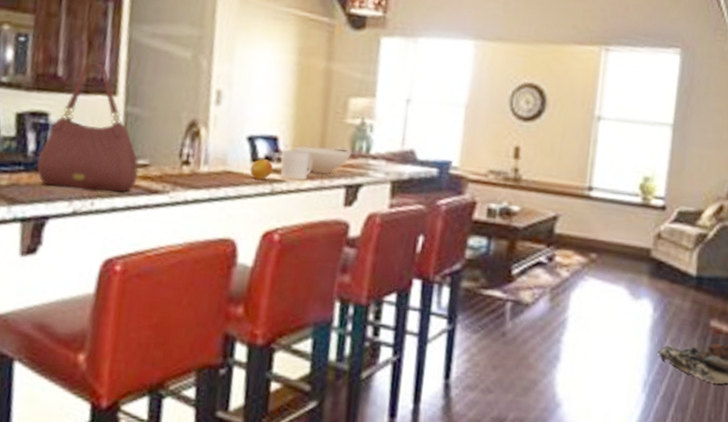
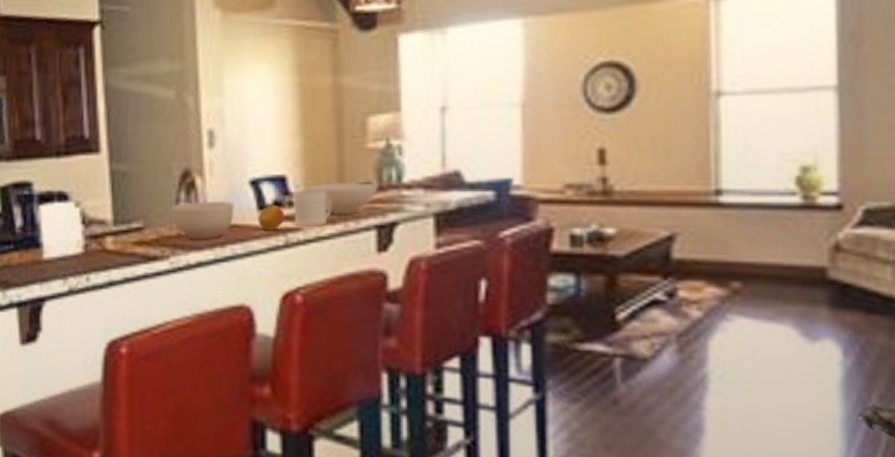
handbag: present [36,62,139,192] -> none [26,119,134,264]
bowl: none [176,148,232,182] -> present [172,200,234,240]

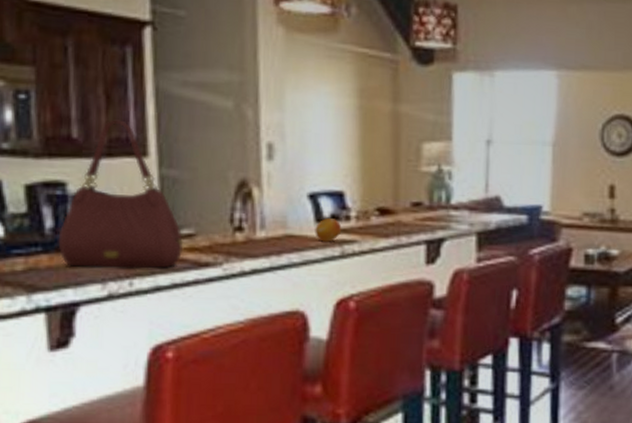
handbag: none [26,119,134,264] -> present [58,119,184,268]
bowl: present [172,200,234,240] -> none [226,210,292,249]
mug: present [292,190,332,228] -> none [349,205,387,241]
bowl: present [306,182,378,214] -> none [363,200,429,230]

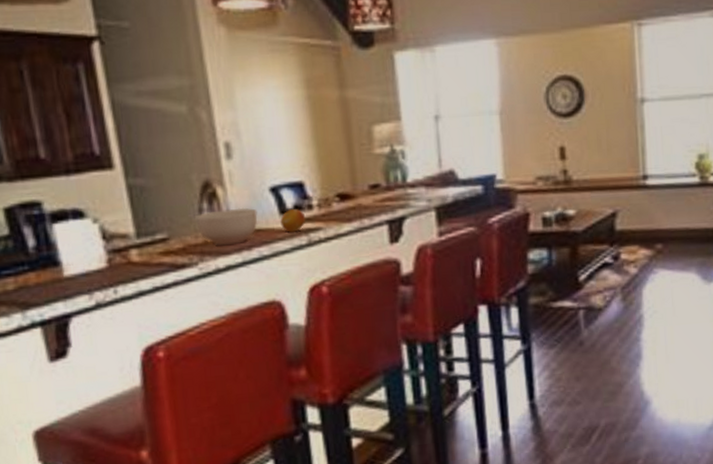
handbag: present [58,119,184,268] -> none [41,136,160,281]
bowl: none [226,210,292,249] -> present [195,207,258,246]

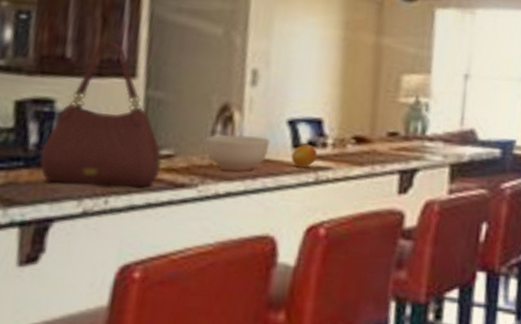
handbag: none [41,136,160,281] -> present [39,41,162,188]

